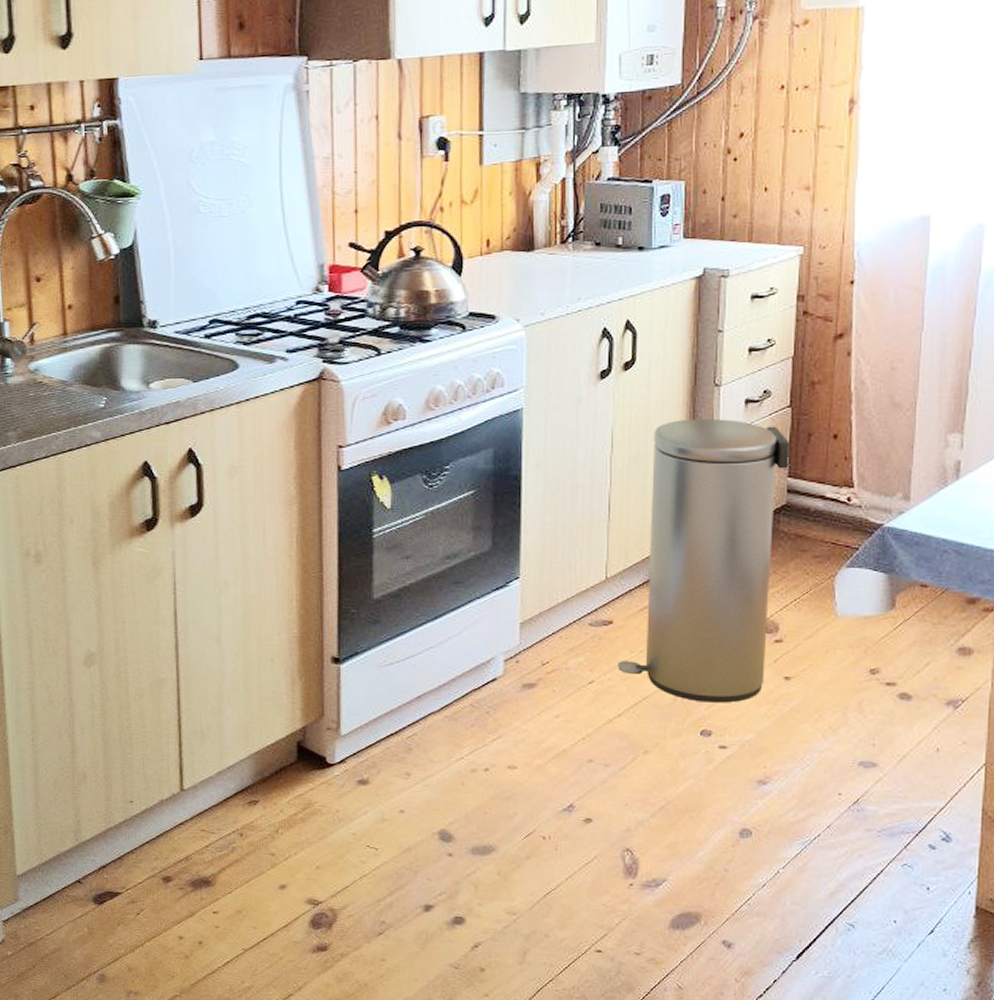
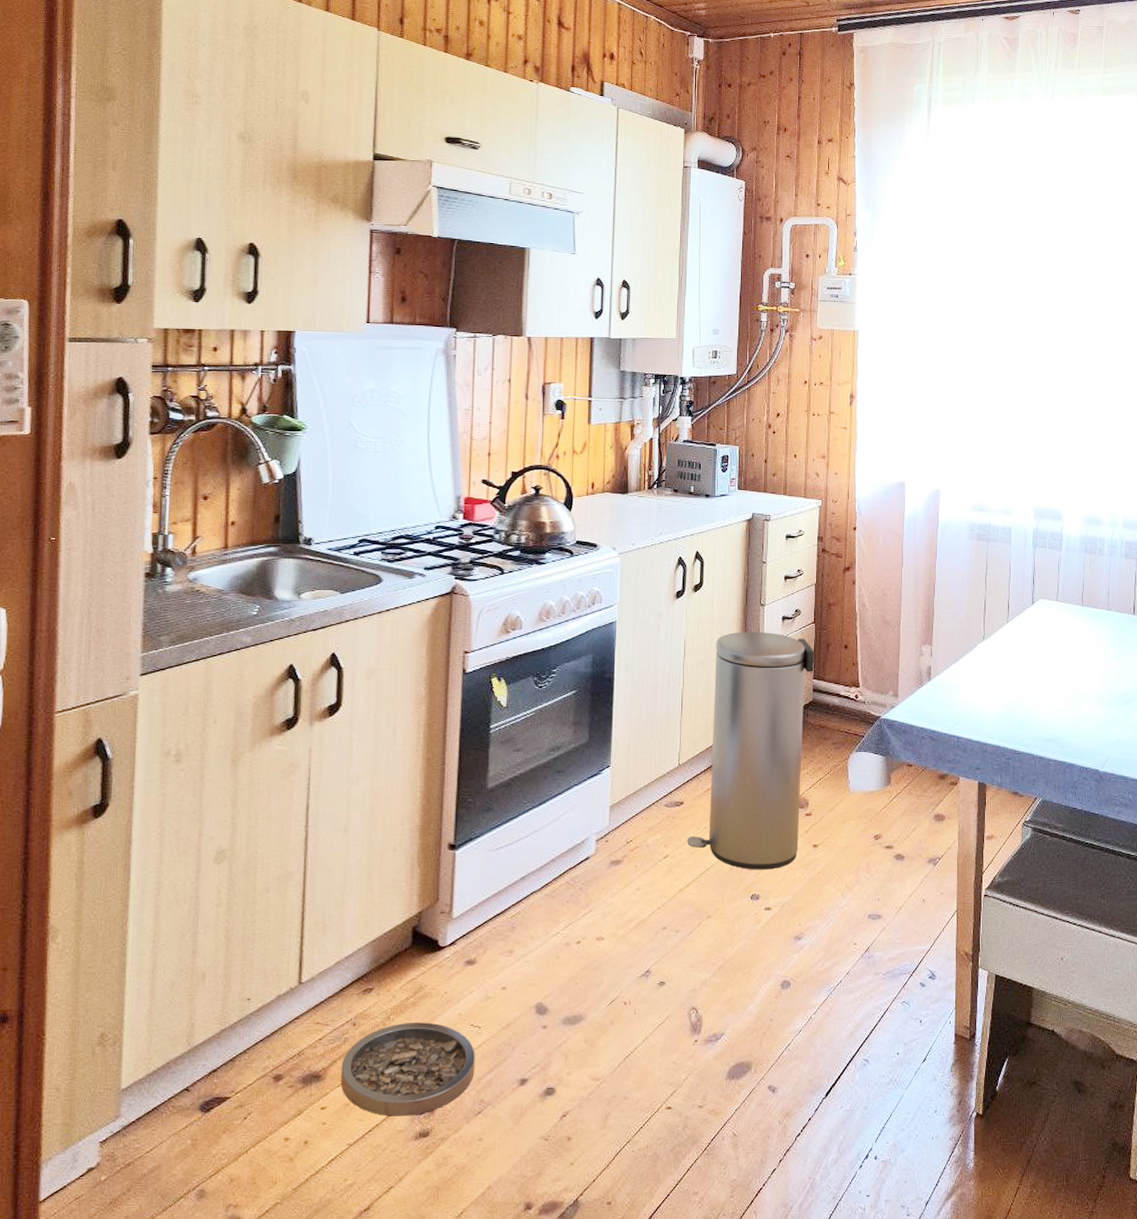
pet bowl: none [230,837,374,929] -> present [340,1022,475,1117]

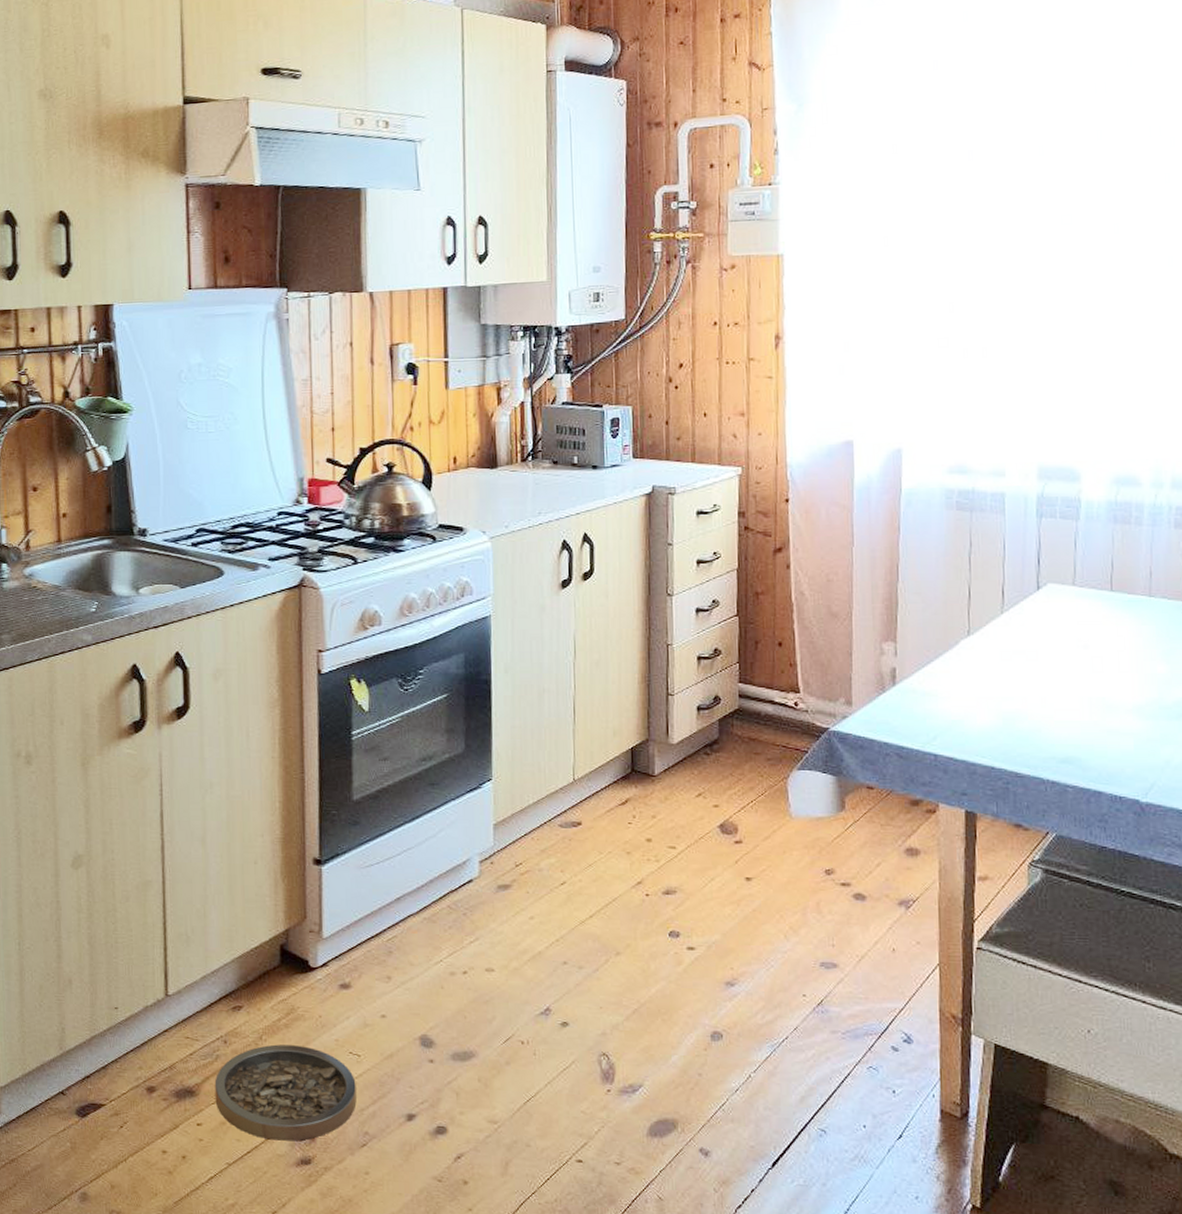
pedal bin: present [687,632,815,870] -> none [588,627,740,904]

